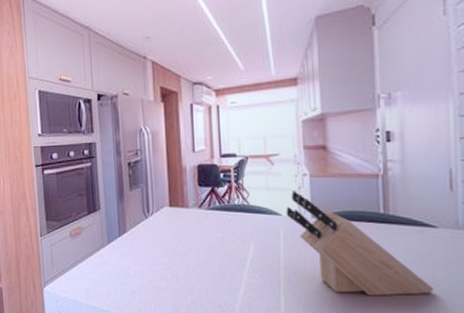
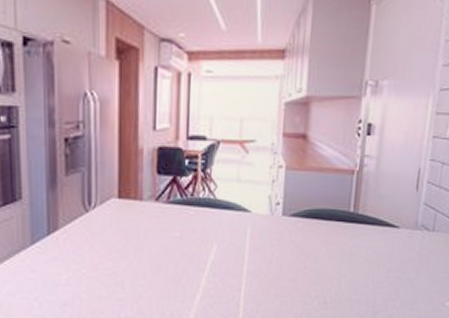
knife block: present [286,191,434,296] -> none [255,184,387,298]

